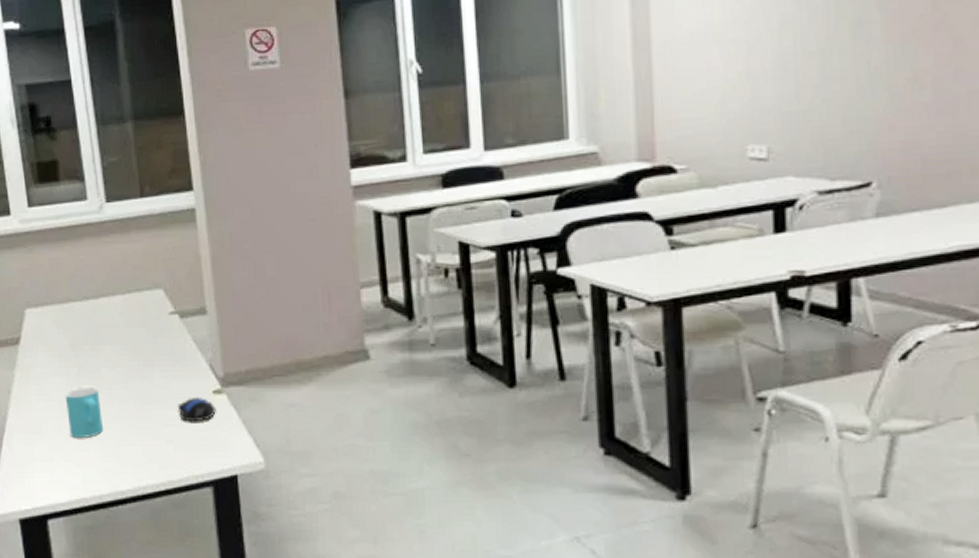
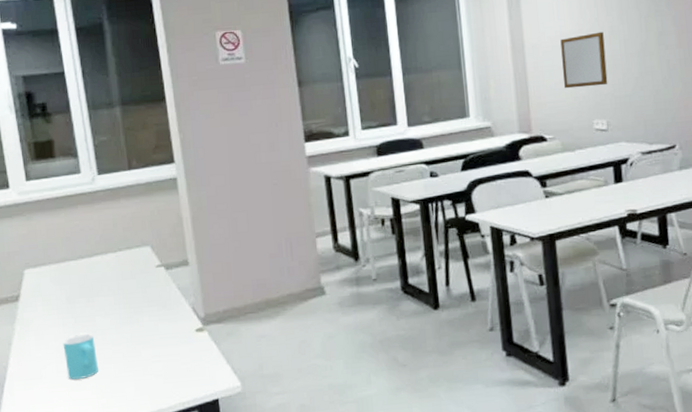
computer mouse: present [177,396,216,422] -> none [165,335,199,357]
writing board: none [704,21,773,102] -> present [560,31,608,89]

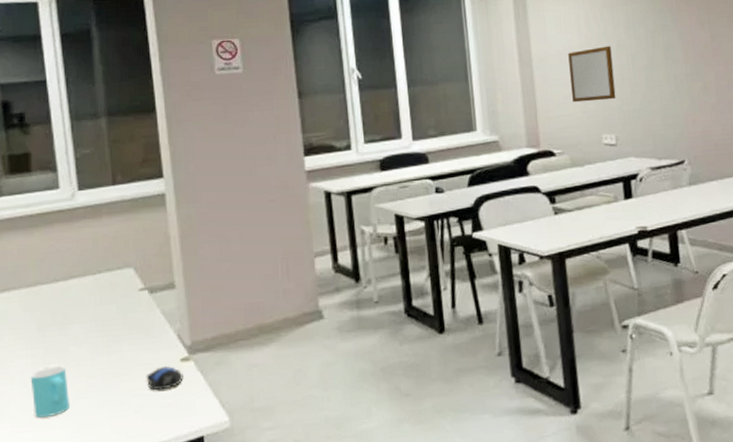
computer mouse: none [165,335,199,357] -> present [146,365,184,391]

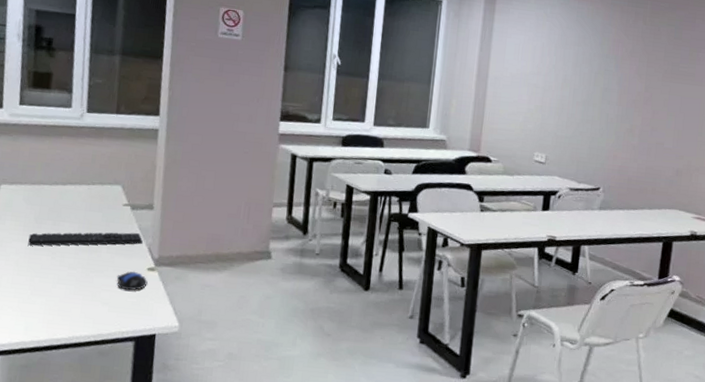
cup: present [30,366,71,418] -> none [21,253,53,294]
keyboard: none [33,319,169,361] -> present [28,232,143,246]
writing board: present [568,45,616,103] -> none [516,76,558,125]

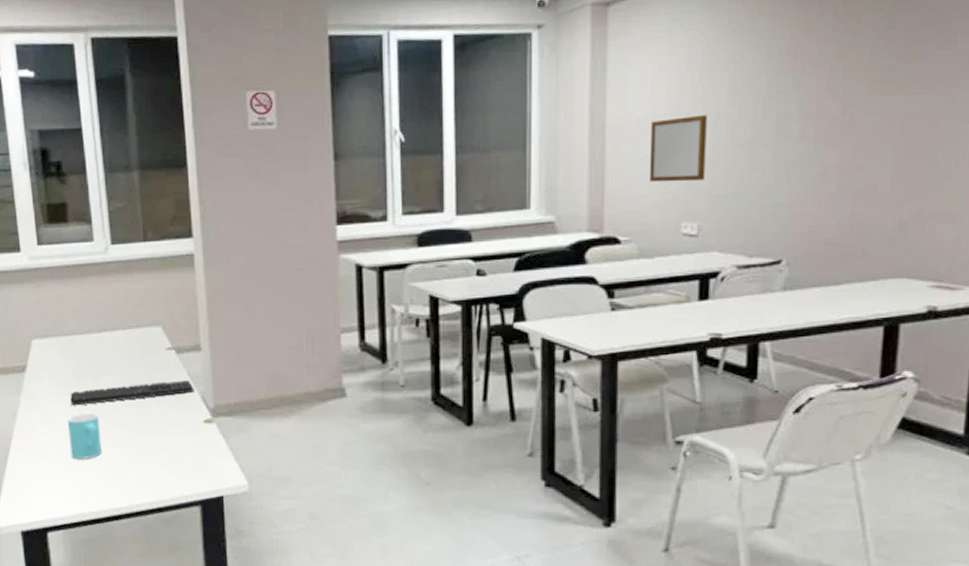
cup: none [21,253,53,294] -> present [67,413,103,459]
computer mouse: present [117,271,148,291] -> none [171,425,206,448]
writing board: none [516,76,558,125] -> present [650,114,707,183]

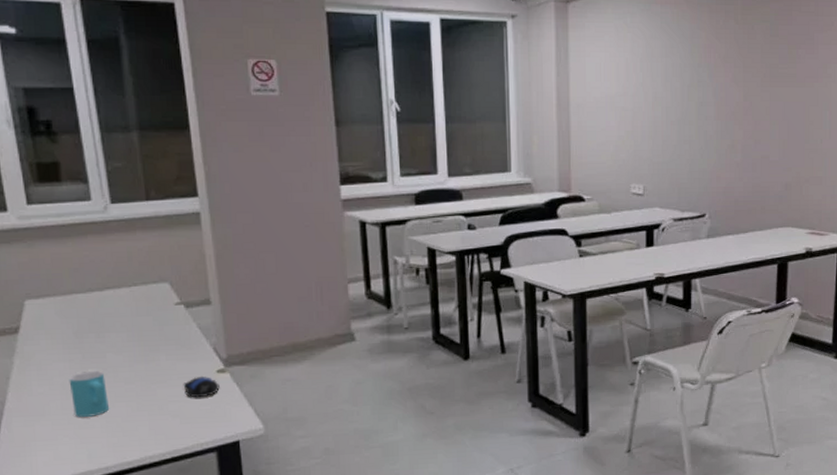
keyboard: present [70,379,194,406] -> none [71,332,206,365]
computer mouse: none [171,425,206,448] -> present [183,376,220,398]
writing board: present [650,114,707,183] -> none [605,97,648,151]

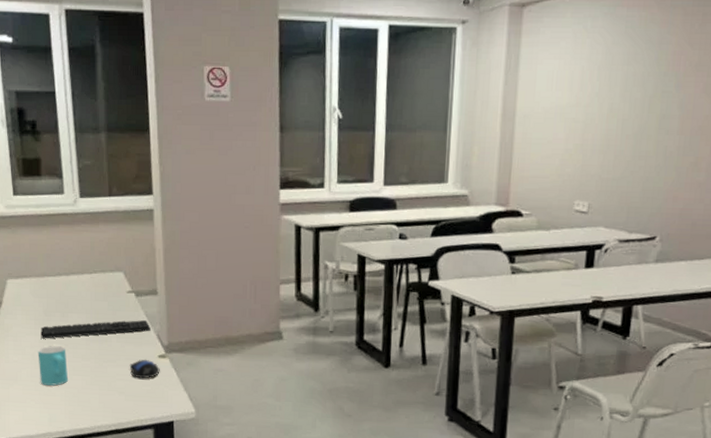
keyboard: none [71,332,206,365] -> present [41,319,151,339]

